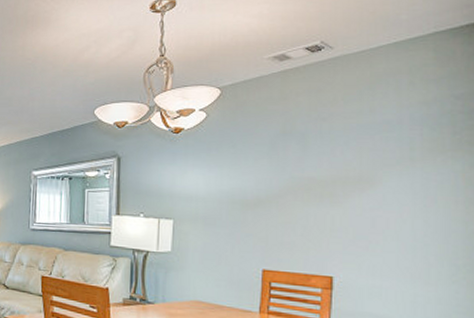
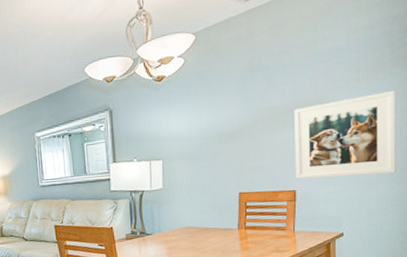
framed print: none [333,177,461,274] -> present [294,91,397,179]

